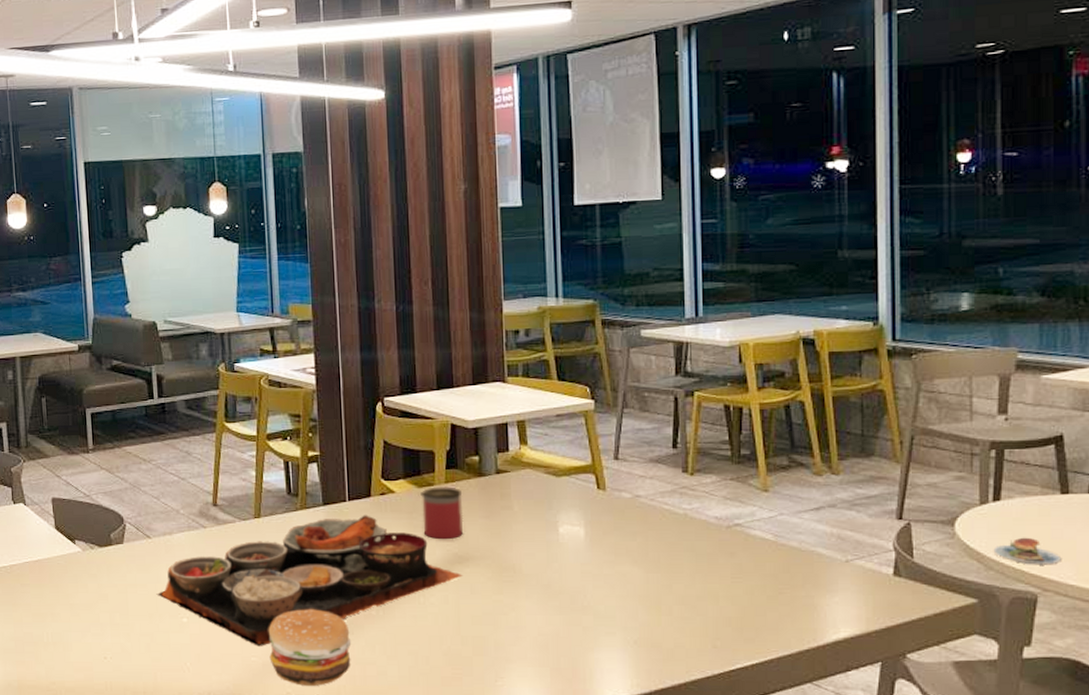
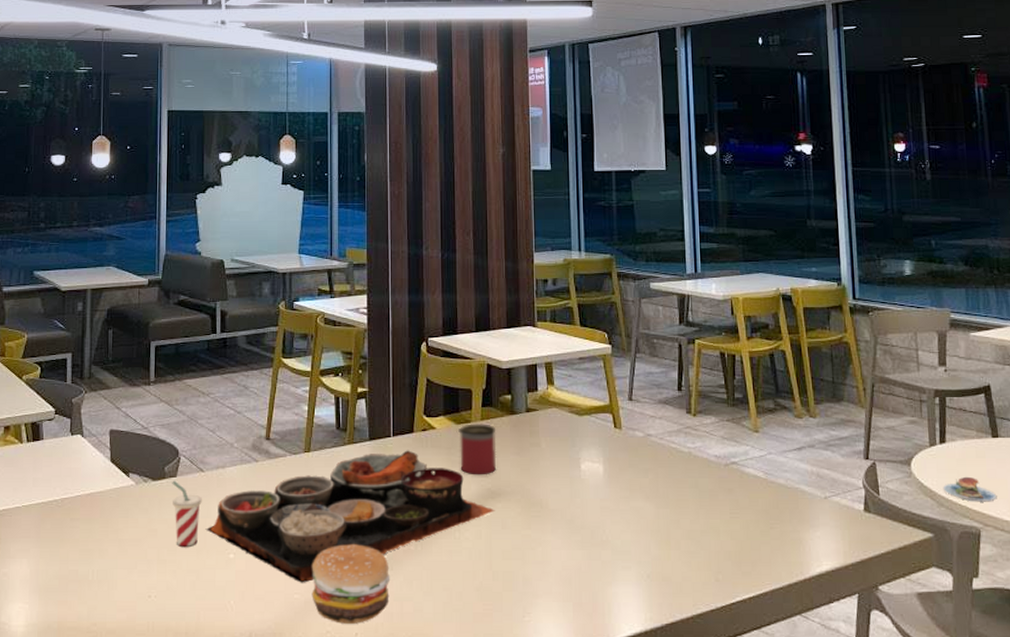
beverage cup: none [119,547,151,612] -> present [172,480,202,548]

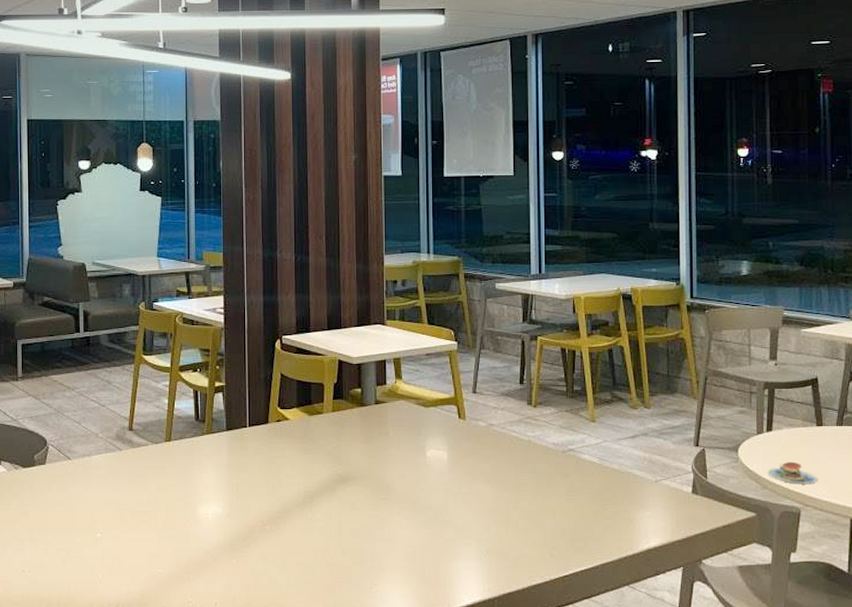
beverage cup: present [172,480,202,548] -> none [41,467,70,528]
food tray: present [205,450,495,583] -> none [74,439,345,559]
hamburger: present [312,544,391,625] -> none [174,524,247,596]
beverage cup: present [458,424,497,475] -> none [311,415,347,462]

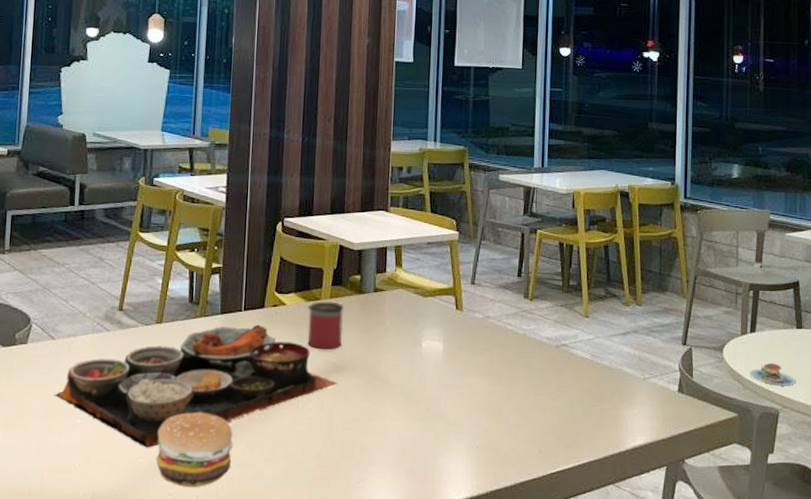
food tray: none [74,439,345,559] -> present [53,324,338,448]
hamburger: none [174,524,247,596] -> present [156,412,234,488]
beverage cup: none [311,415,347,462] -> present [307,301,343,350]

